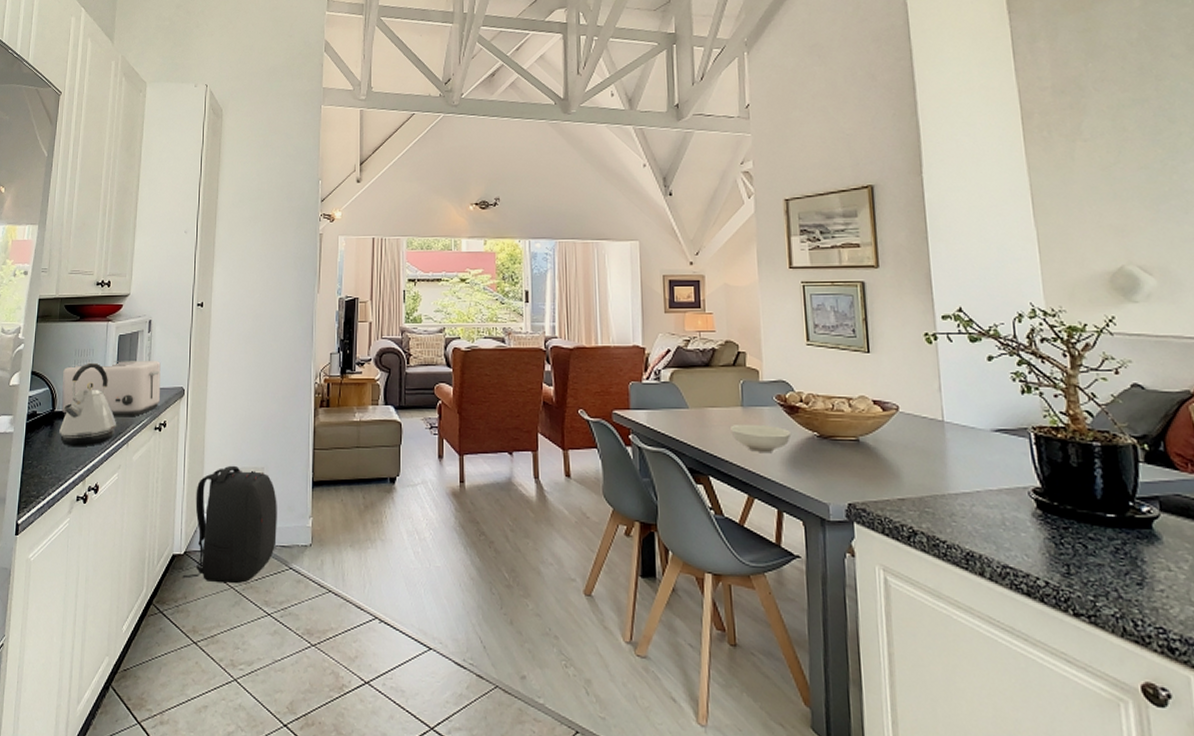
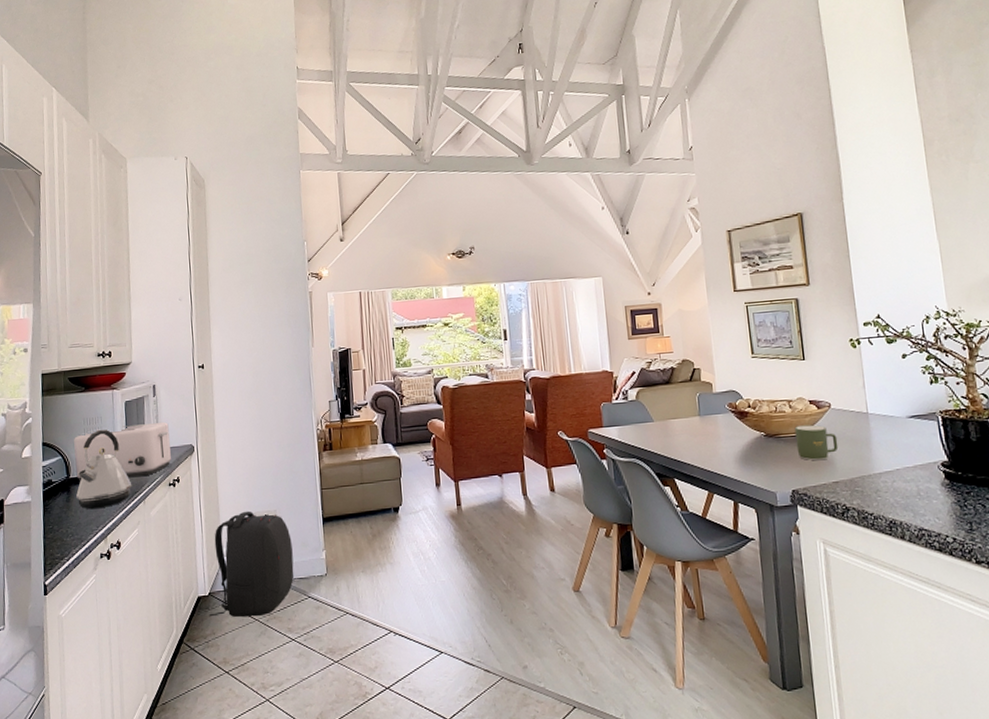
bowl: present [729,424,792,452] -> none [689,430,743,454]
mug: none [854,428,906,472] -> present [794,424,839,461]

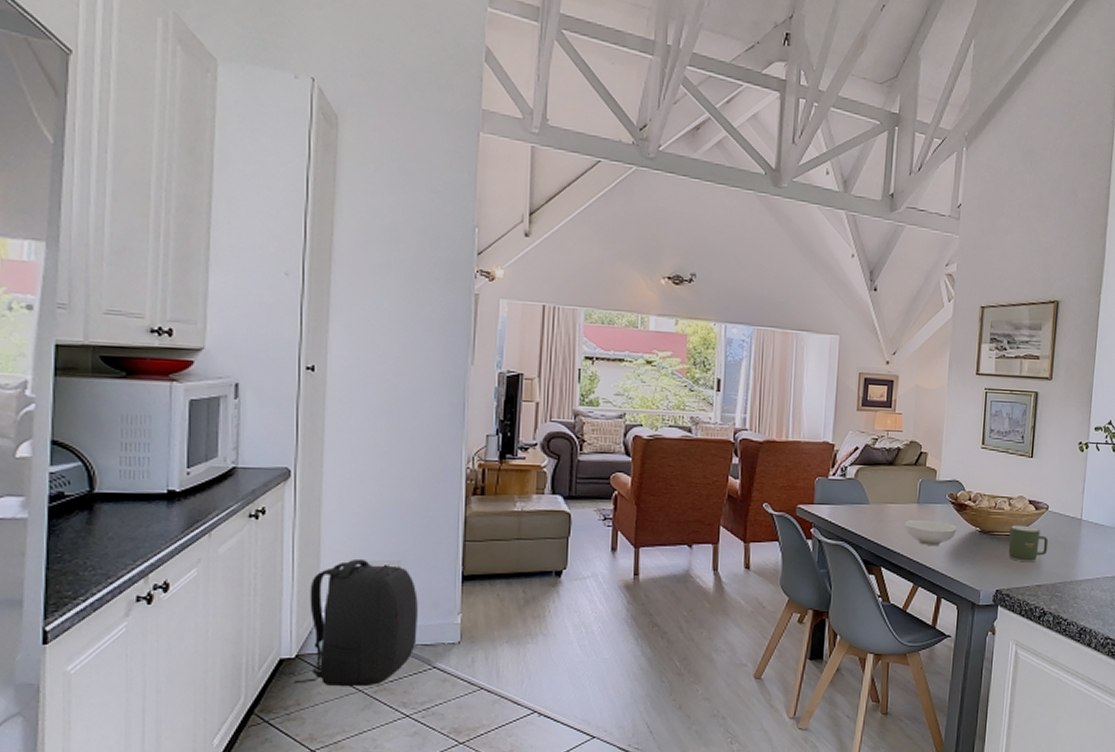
toaster: present [74,421,171,482] -> none [104,432,255,502]
kettle: present [76,429,132,510] -> none [103,432,193,538]
bowl: none [689,430,743,454] -> present [904,519,958,545]

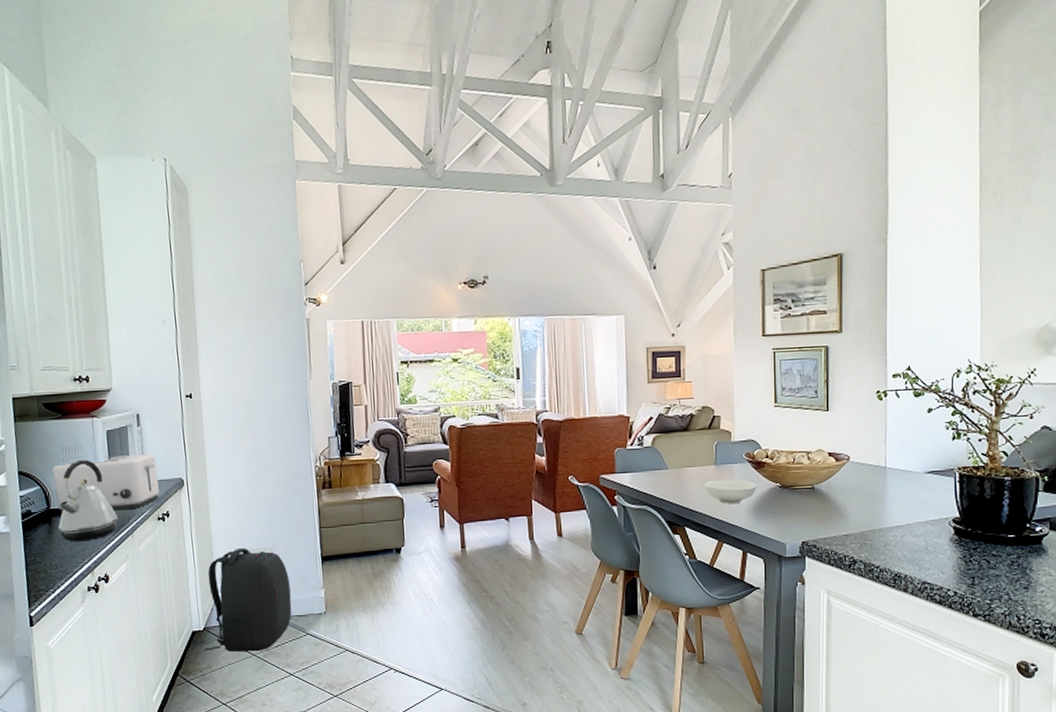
kettle: none [103,432,193,538] -> present [58,459,119,542]
toaster: none [104,432,255,502] -> present [52,453,159,513]
mug: present [1008,525,1049,563] -> none [811,477,853,514]

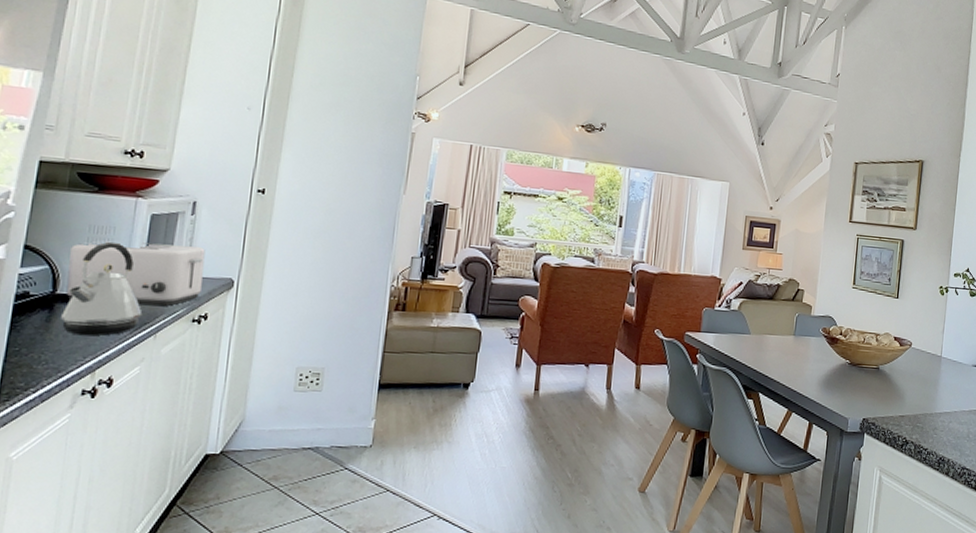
backpack: present [204,547,292,652] -> none [215,364,337,484]
bowl: present [703,479,758,504] -> none [781,350,830,375]

